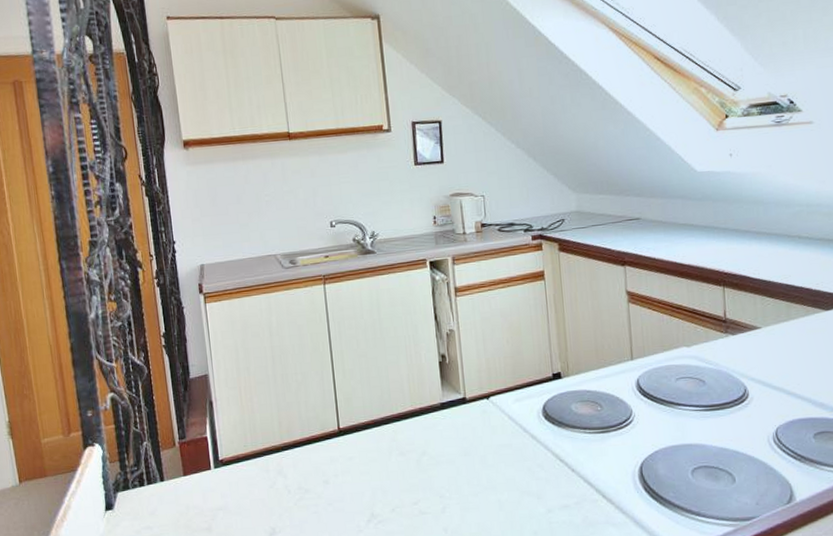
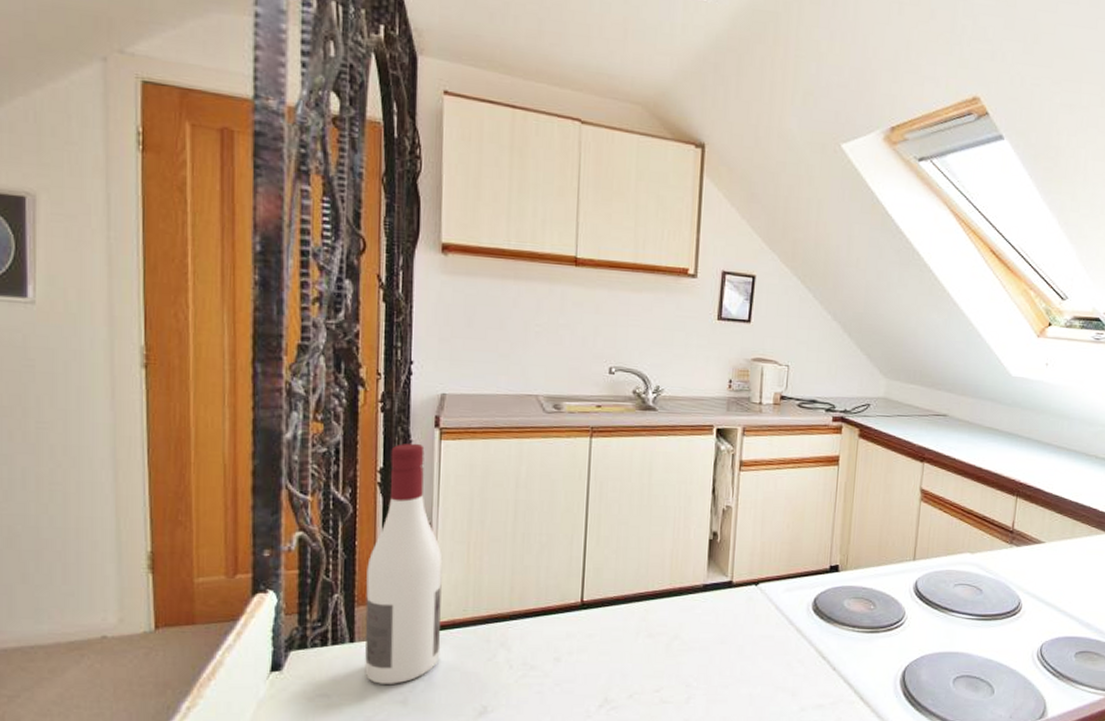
wine bottle: none [164,308,232,515] -> present [365,443,443,684]

